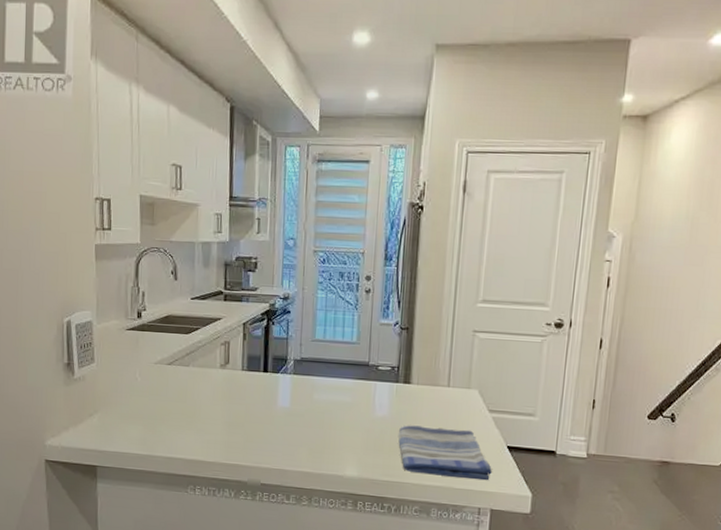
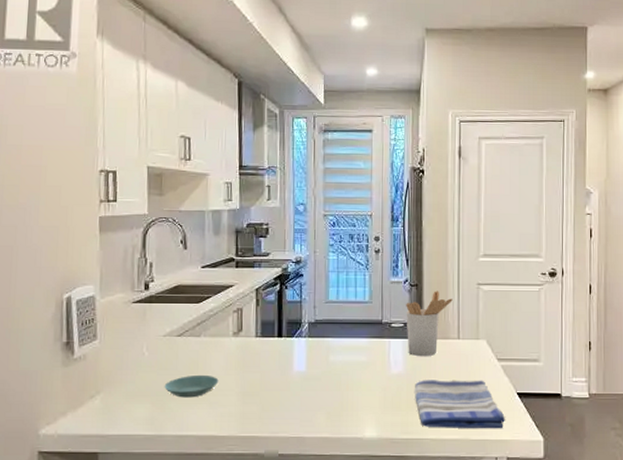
saucer: none [155,402,206,424] -> present [164,374,219,398]
utensil holder: none [394,335,445,402] -> present [406,291,453,357]

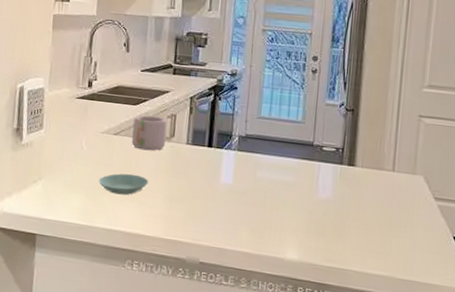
mug: none [197,311,242,349] -> present [131,115,173,151]
utensil holder: present [406,291,453,357] -> none [338,118,390,186]
dish towel: present [415,380,505,429] -> none [341,209,438,272]

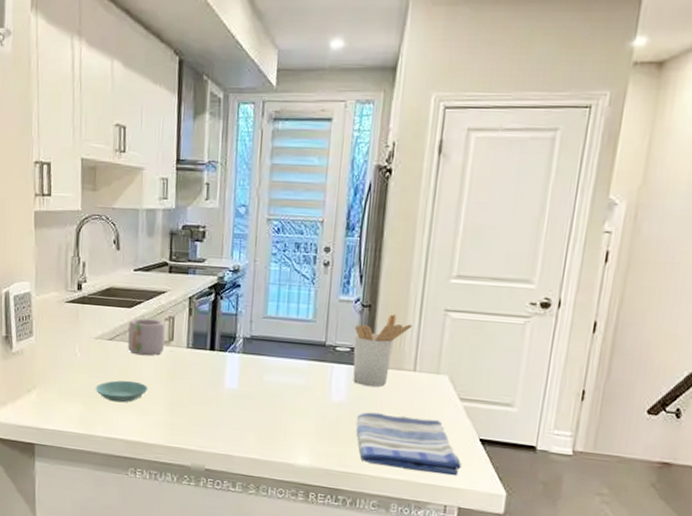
utensil holder: none [338,118,390,186] -> present [353,314,412,387]
dish towel: none [341,209,438,272] -> present [356,412,462,476]

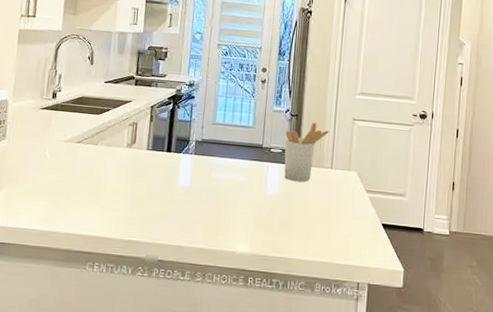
saucer: present [95,380,148,403] -> none [61,179,110,200]
mug: present [127,318,173,356] -> none [94,123,134,157]
dish towel: present [356,412,462,476] -> none [287,203,369,256]

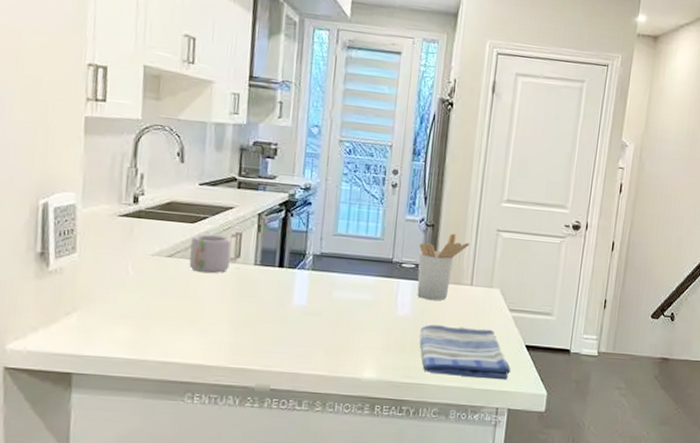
mug: none [94,123,134,157] -> present [189,234,239,274]
dish towel: none [287,203,369,256] -> present [419,324,511,380]

